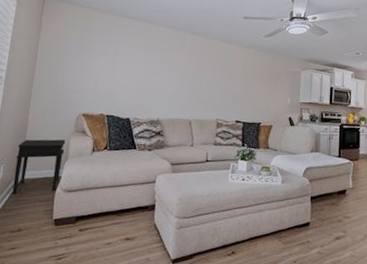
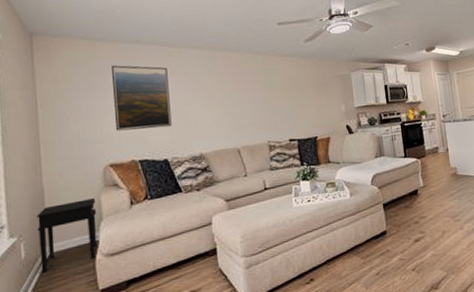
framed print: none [93,31,144,91] -> present [112,65,172,131]

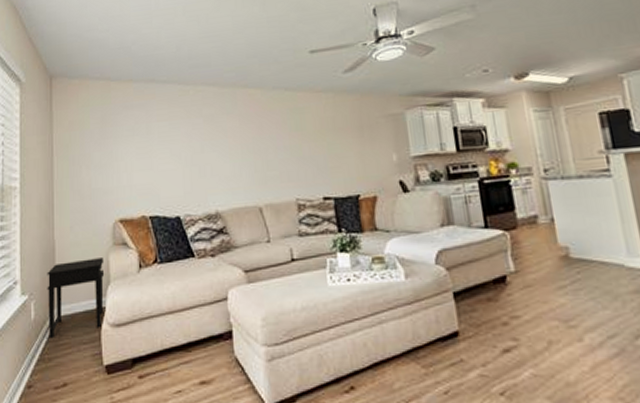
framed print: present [112,65,172,131] -> none [125,107,186,182]

